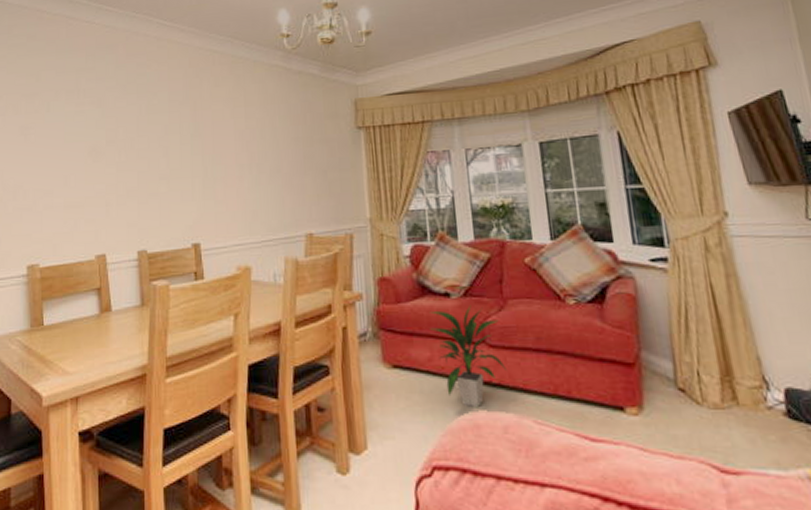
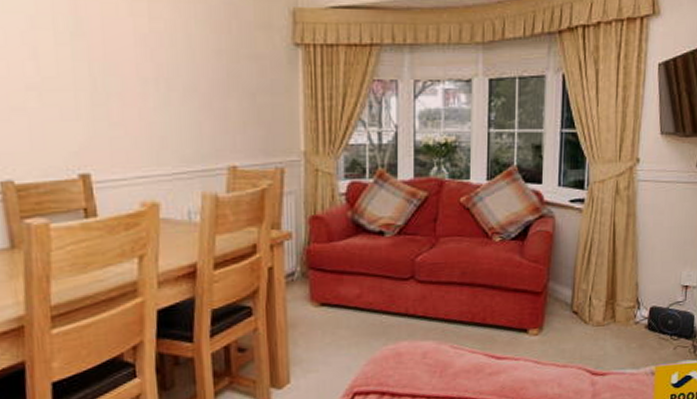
indoor plant: present [430,304,506,408] -> none [361,242,431,339]

